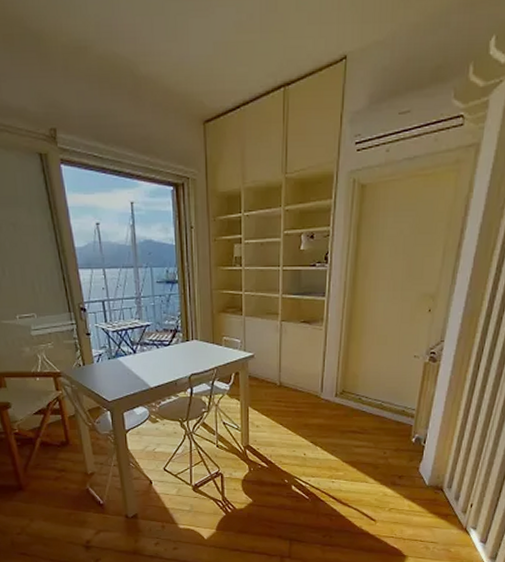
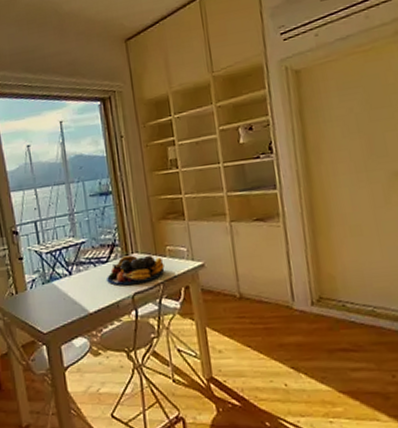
fruit bowl: none [168,341,220,367] -> present [107,255,165,285]

